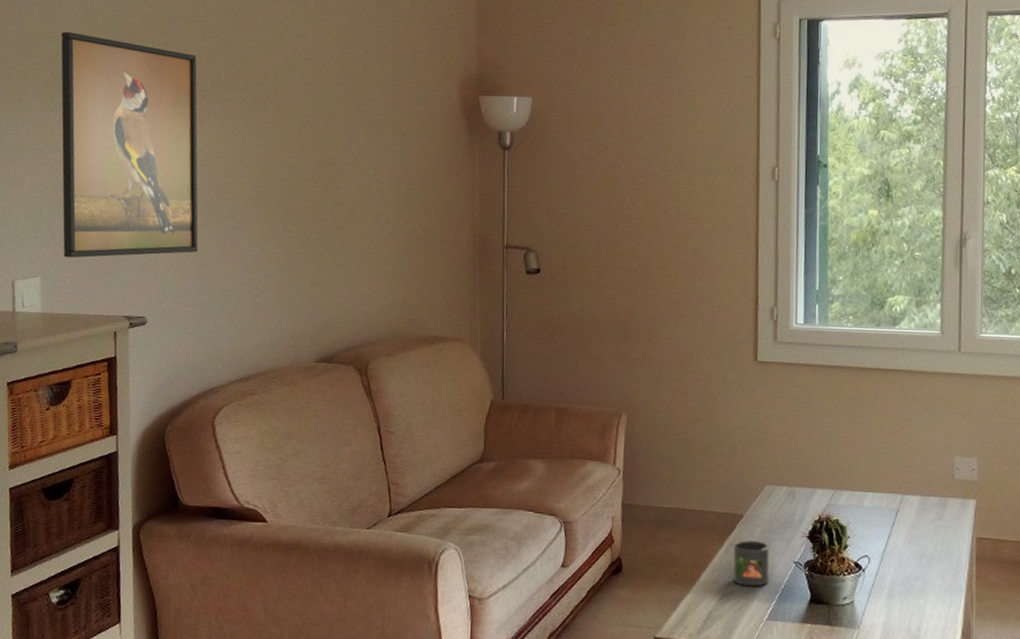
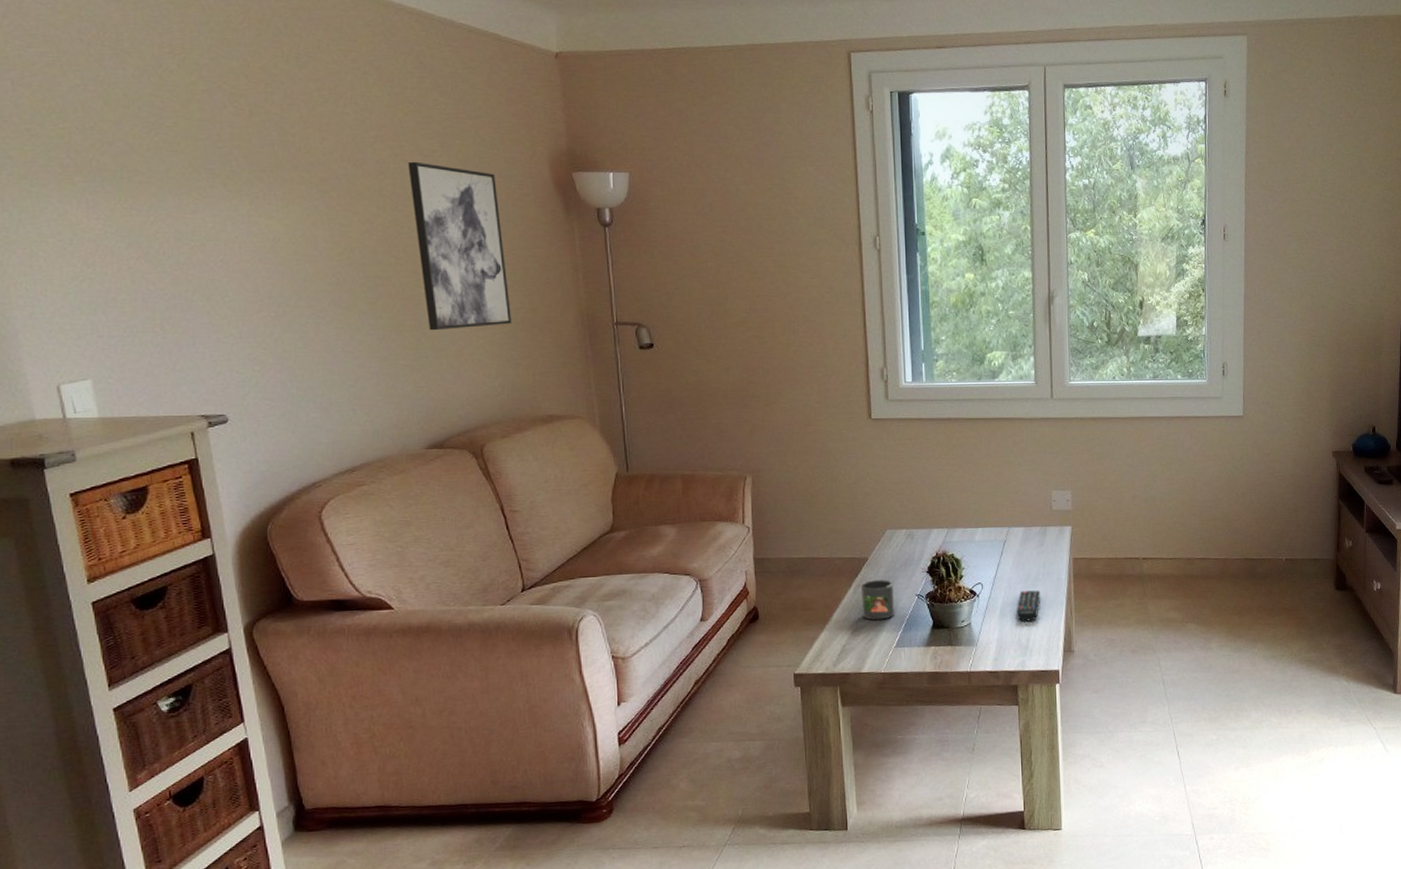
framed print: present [61,32,199,258] -> none [72,107,278,358]
wall art: none [331,83,409,246] -> present [408,161,512,331]
remote control: none [907,570,936,607] -> present [1016,590,1040,622]

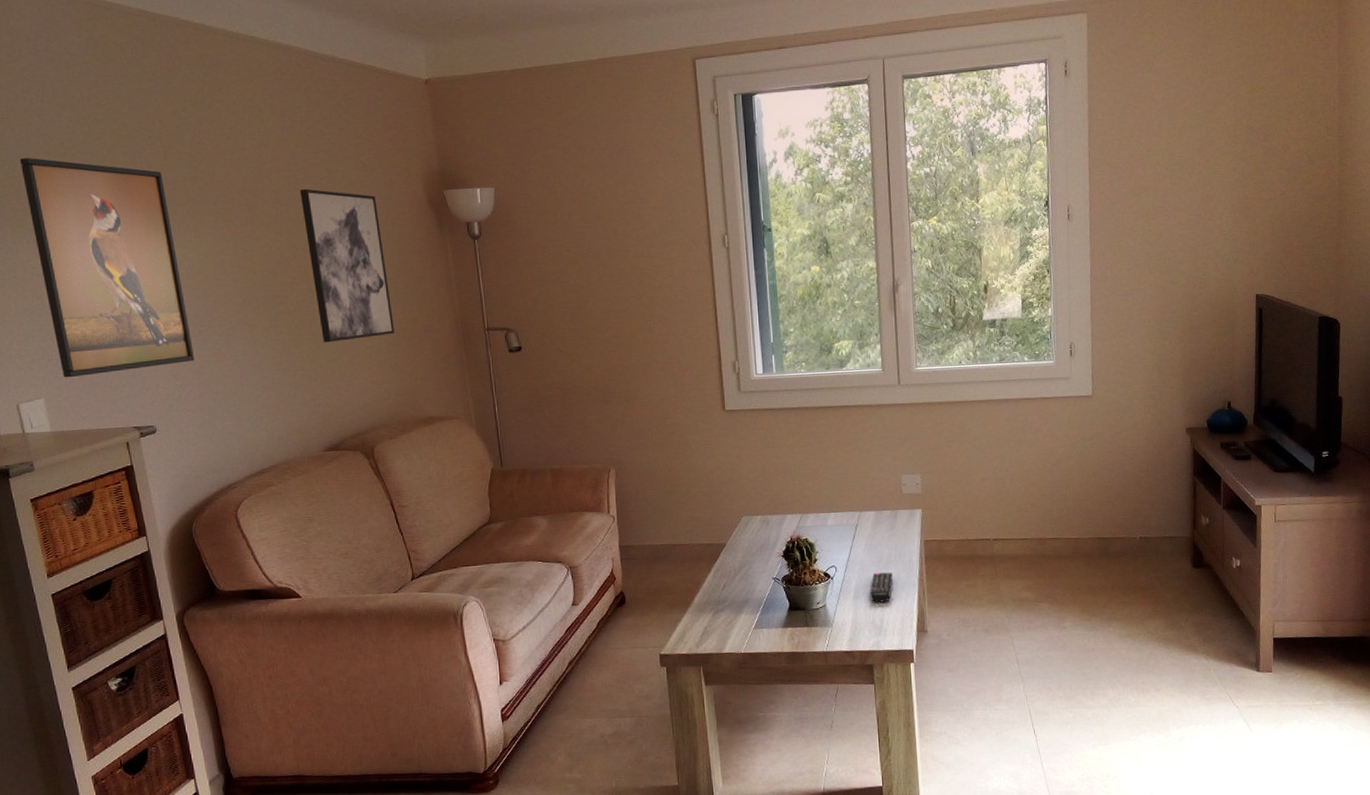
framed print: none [72,107,278,358] -> present [19,158,195,378]
mug: present [860,580,895,621] -> none [719,564,753,603]

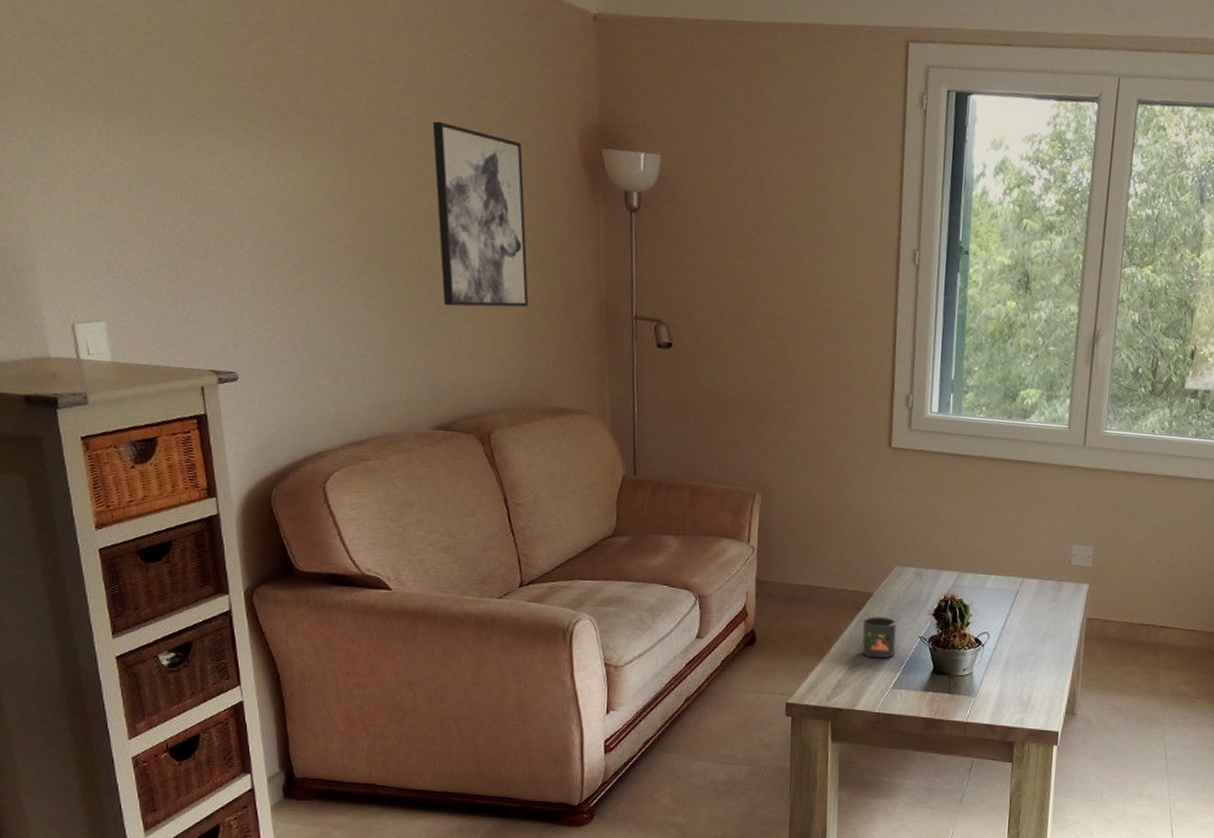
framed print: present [19,158,195,378] -> none [95,30,291,305]
mug: none [719,564,753,603] -> present [862,617,897,659]
remote control: present [870,572,893,603] -> none [1021,646,1048,678]

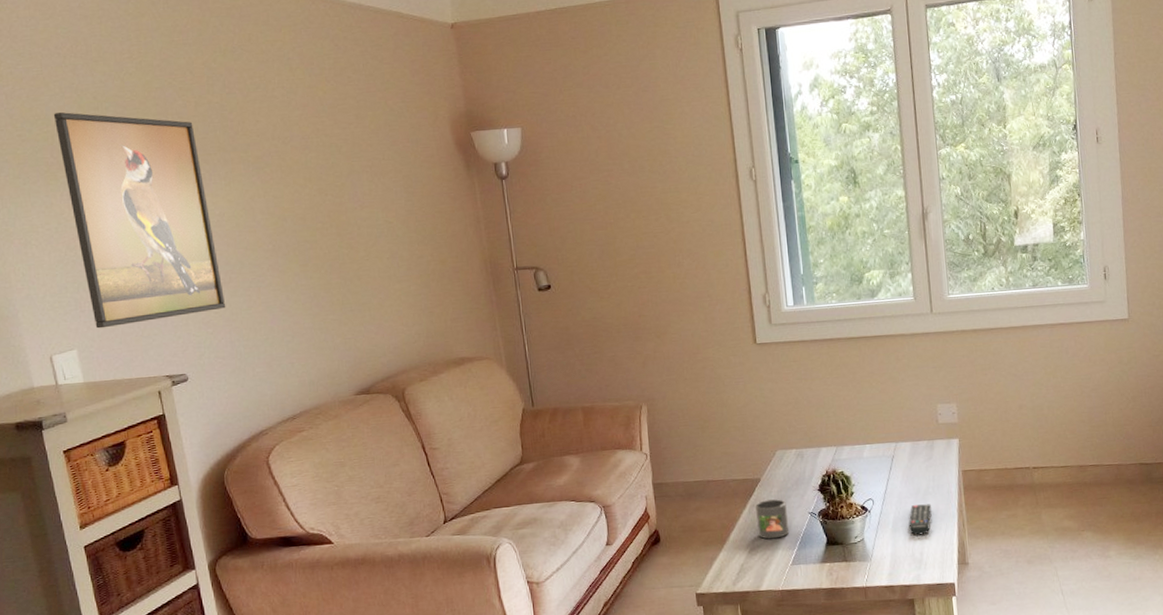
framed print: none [95,30,291,305] -> present [53,112,226,329]
wall art: present [432,121,529,308] -> none [328,134,425,287]
remote control: none [1021,646,1048,678] -> present [908,504,932,536]

